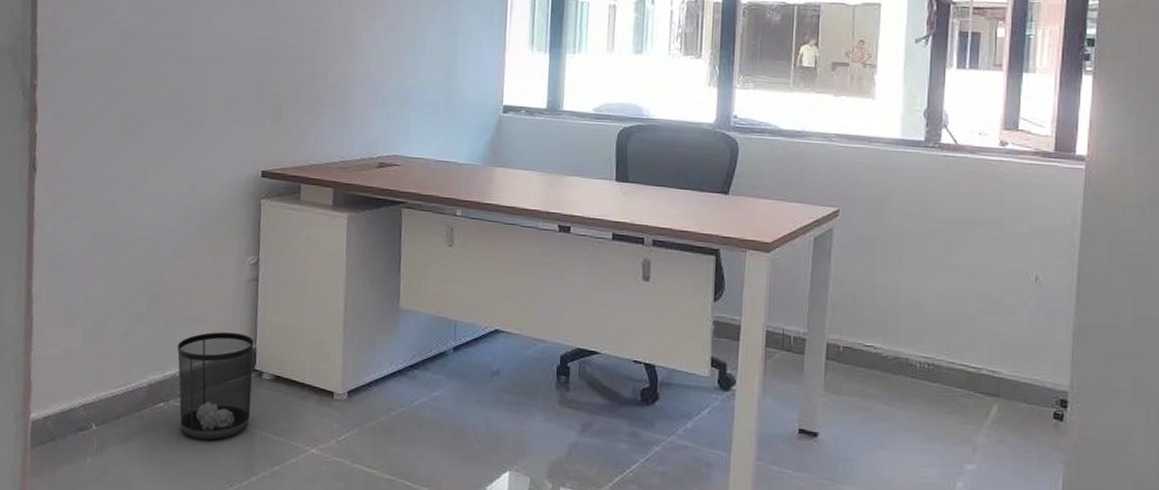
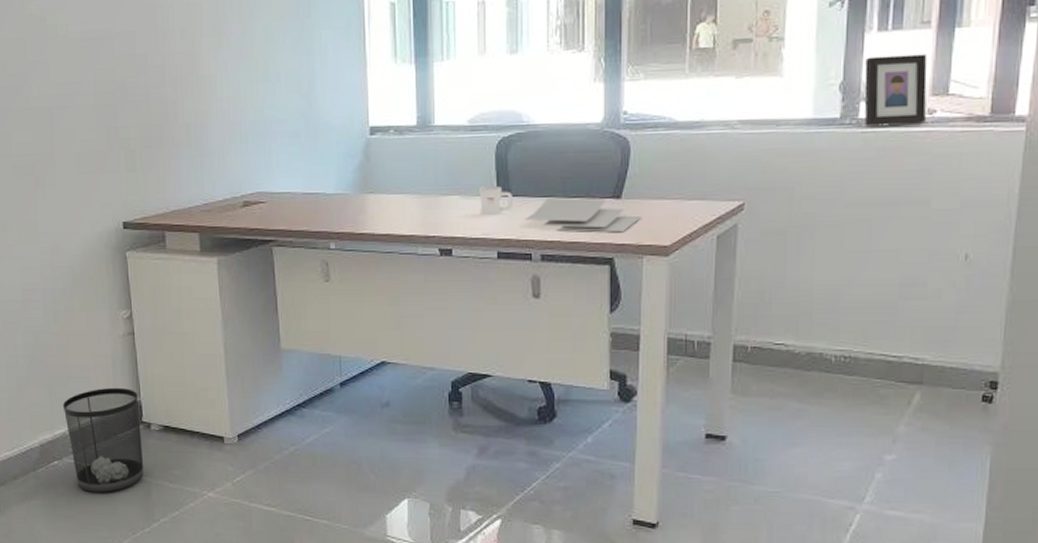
mug: none [598,171,630,199] -> present [478,186,513,216]
papers: none [639,187,747,226] -> present [524,197,642,233]
picture frame: none [945,90,1000,154] -> present [864,54,928,126]

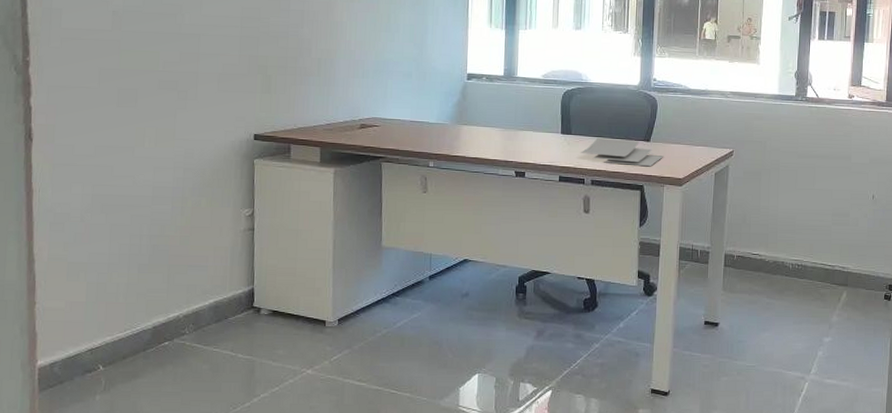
waste bin: present [62,387,143,493] -> none [179,276,252,371]
mug: present [478,186,513,216] -> none [547,126,572,149]
picture frame: present [864,54,928,126] -> none [810,56,849,104]

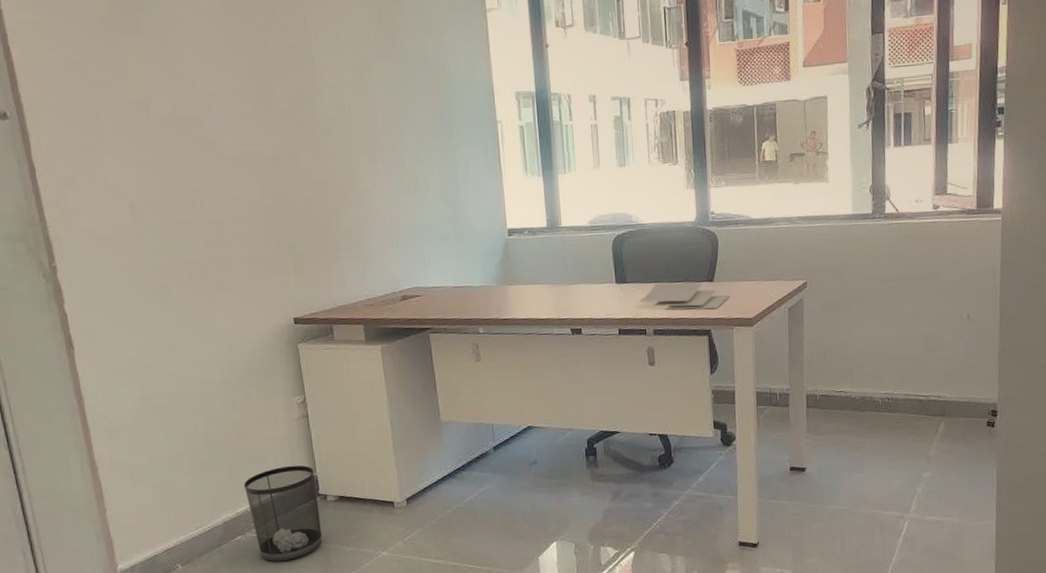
waste bin: none [179,276,252,371] -> present [243,465,322,562]

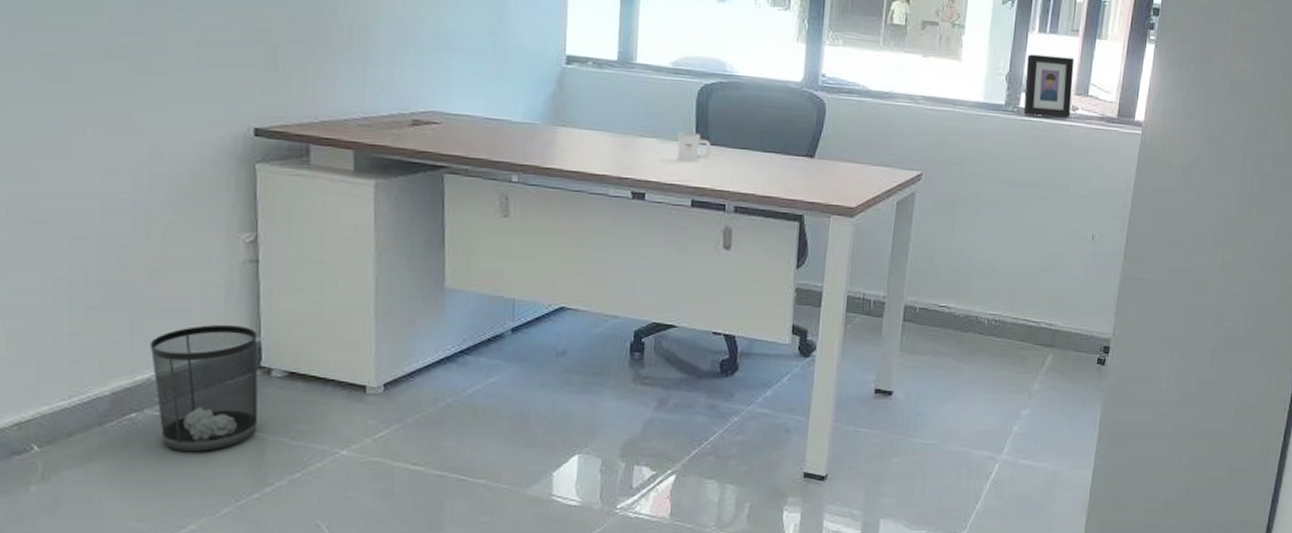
mug: none [600,275,629,300] -> present [676,132,711,163]
papers: present [638,282,730,310] -> none [720,150,832,191]
picture frame: none [887,163,934,219] -> present [1024,54,1075,118]

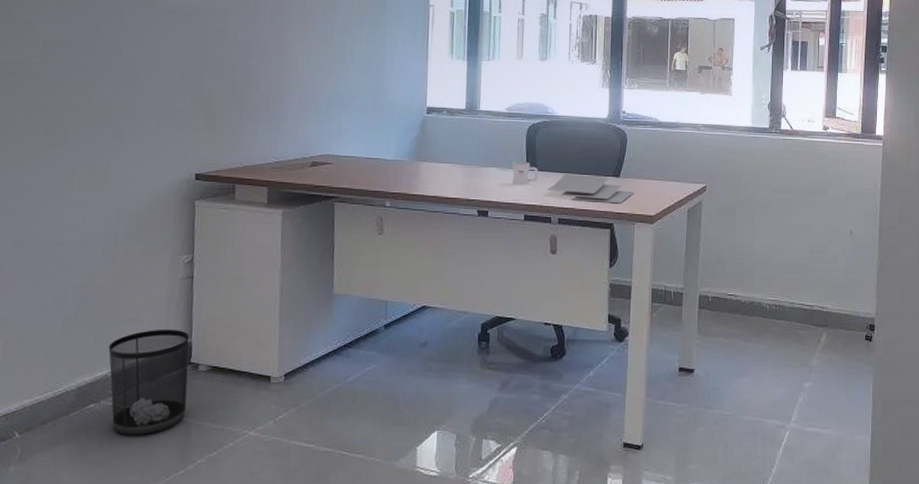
papers: none [720,150,832,191] -> present [546,173,634,204]
picture frame: present [1024,54,1075,118] -> none [784,87,823,136]

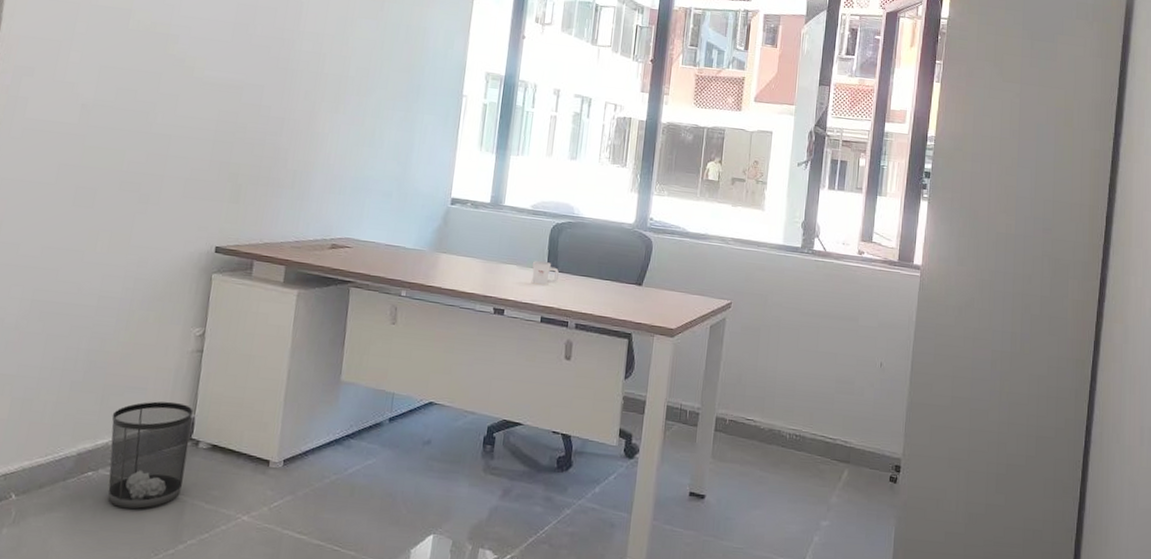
papers: present [546,173,634,204] -> none [565,277,656,314]

